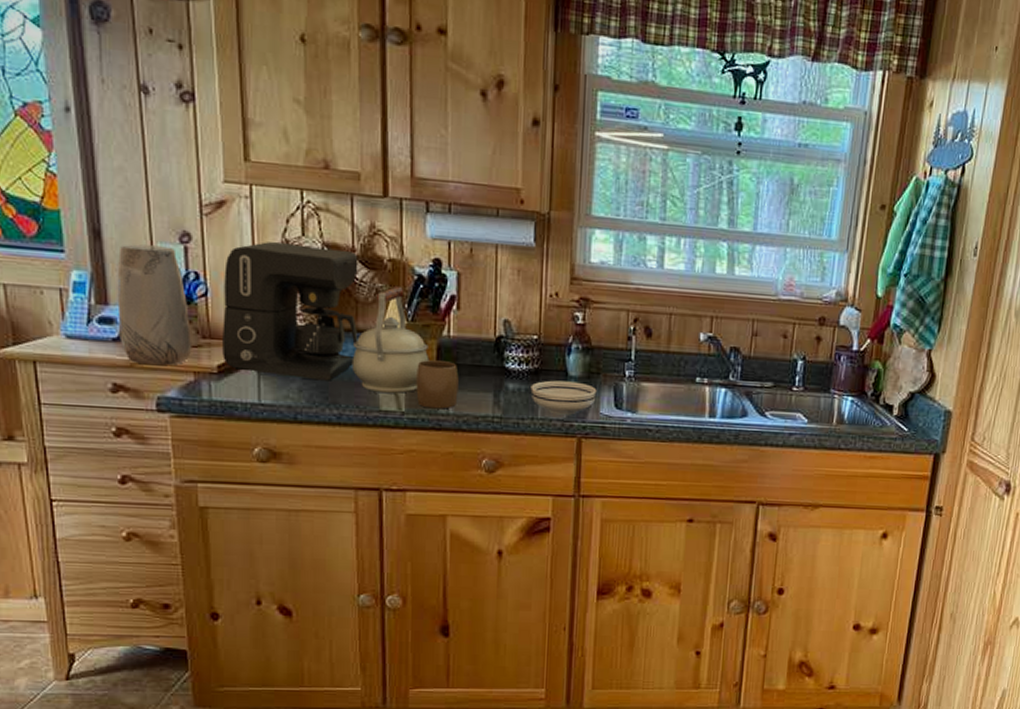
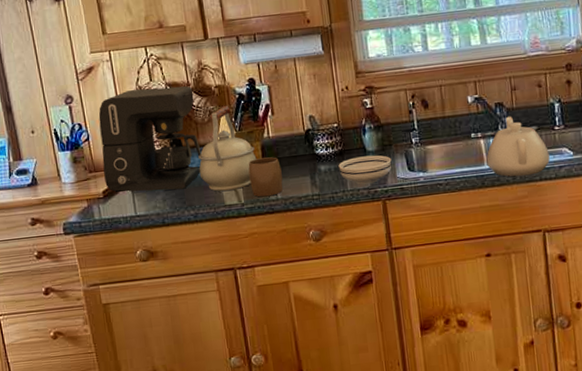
vase: present [117,244,192,366] -> none [25,109,84,201]
teapot: none [708,365,781,438] -> present [486,116,550,177]

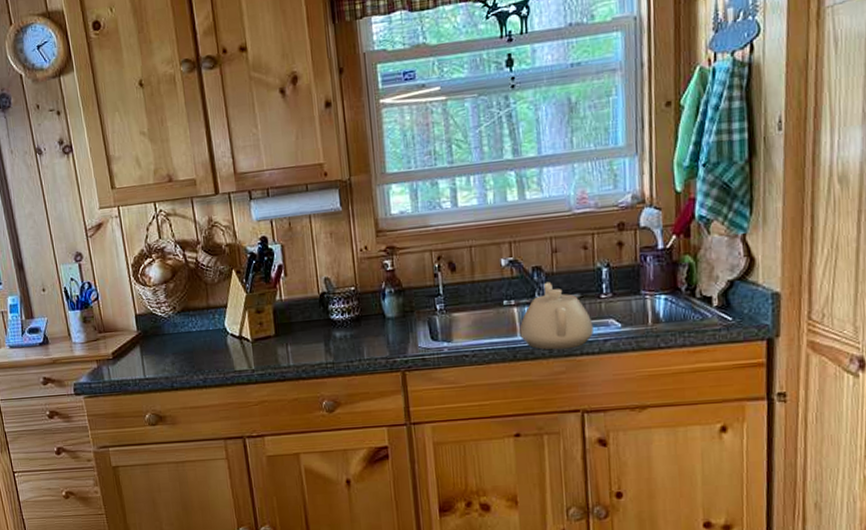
coffee maker: present [98,86,202,192] -> none [107,244,211,354]
kettle: present [198,105,257,191] -> none [208,265,268,356]
mug: present [248,157,284,198] -> none [259,321,296,364]
bowl: present [338,155,392,185] -> none [354,322,414,354]

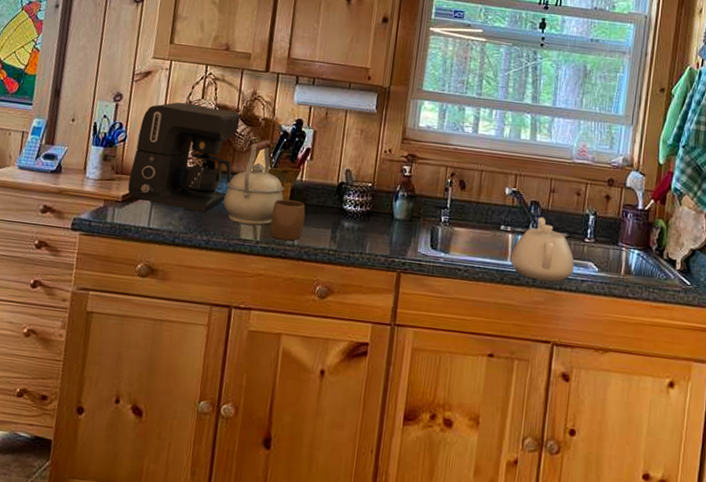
coffee maker: none [107,244,211,354] -> present [128,102,241,213]
kettle: none [208,265,268,356] -> present [223,139,285,226]
mug: none [259,321,296,364] -> present [270,199,306,241]

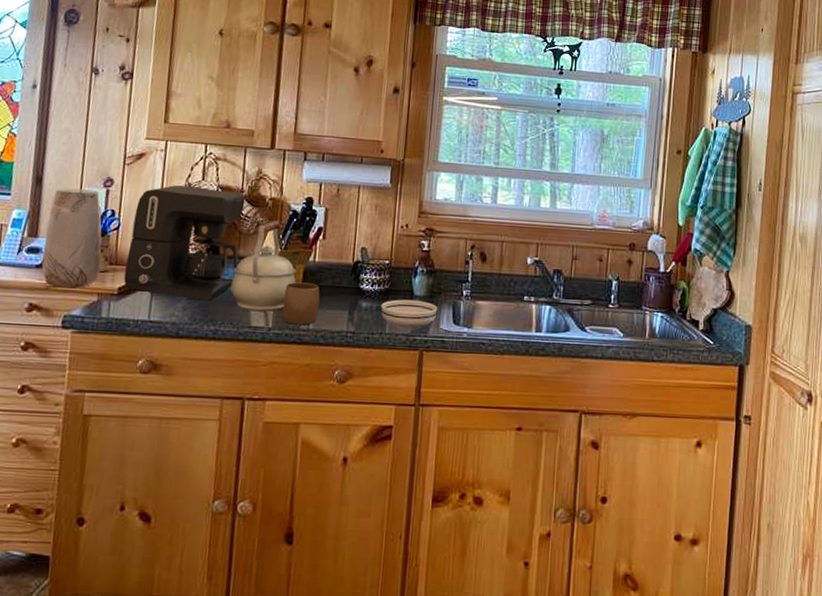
vase: none [56,100,111,194] -> present [41,188,102,288]
bowl: none [361,221,417,252] -> present [380,299,438,330]
teapot: present [510,217,575,283] -> none [535,285,599,351]

